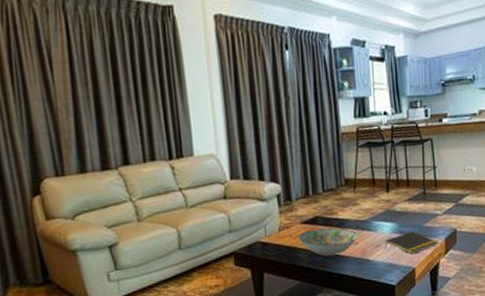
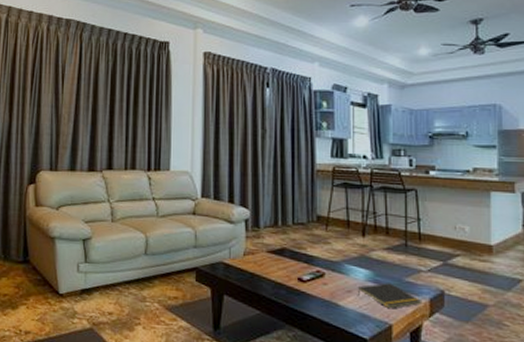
decorative bowl: present [298,228,358,256] -> none [263,260,327,292]

